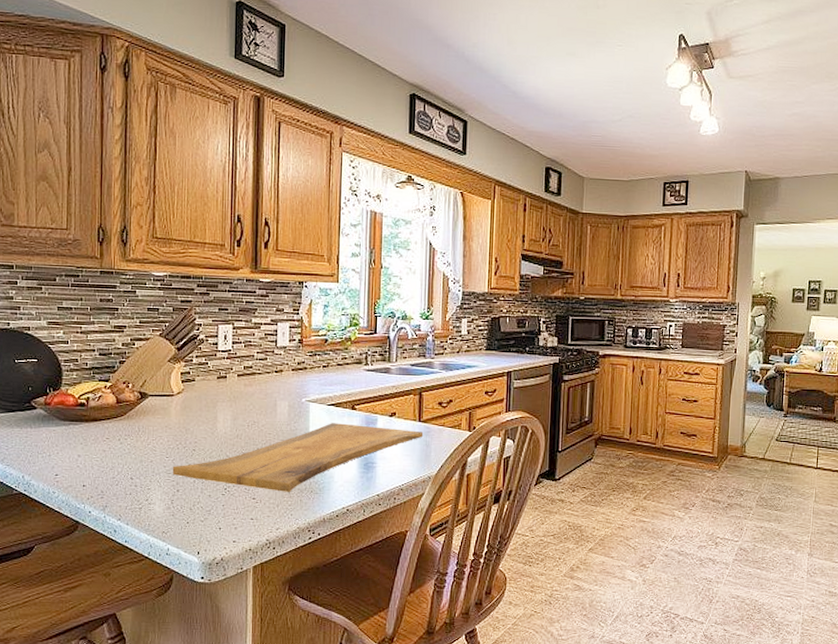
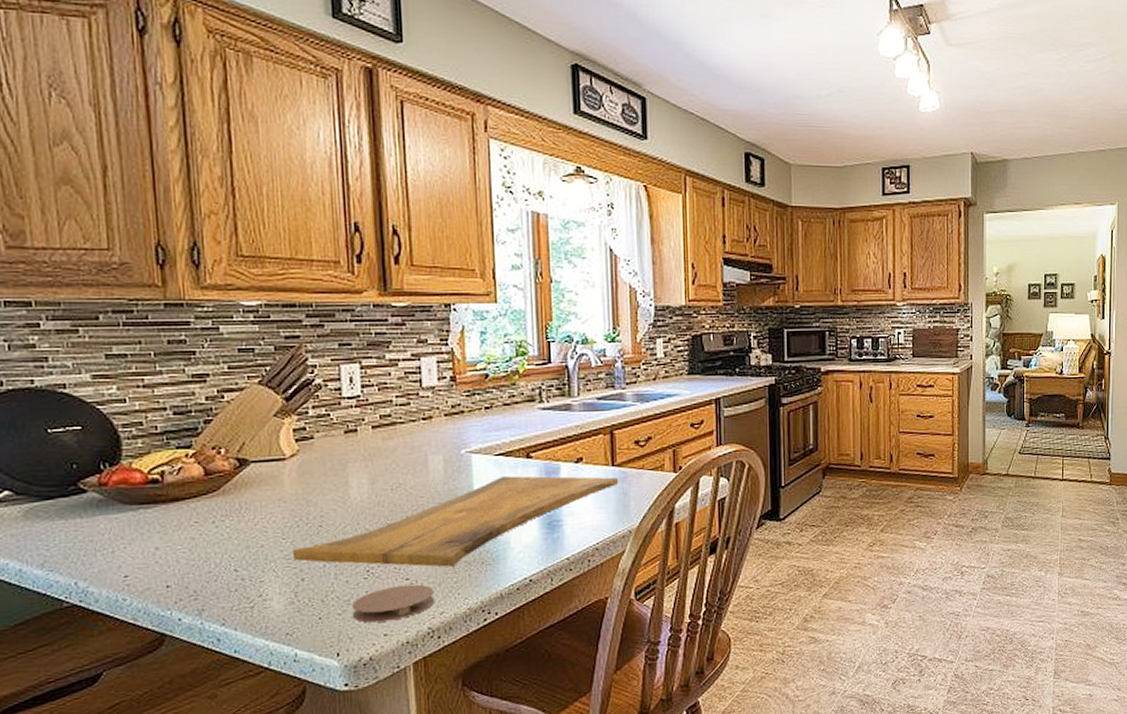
coaster: none [211,503,274,531] -> present [351,584,435,623]

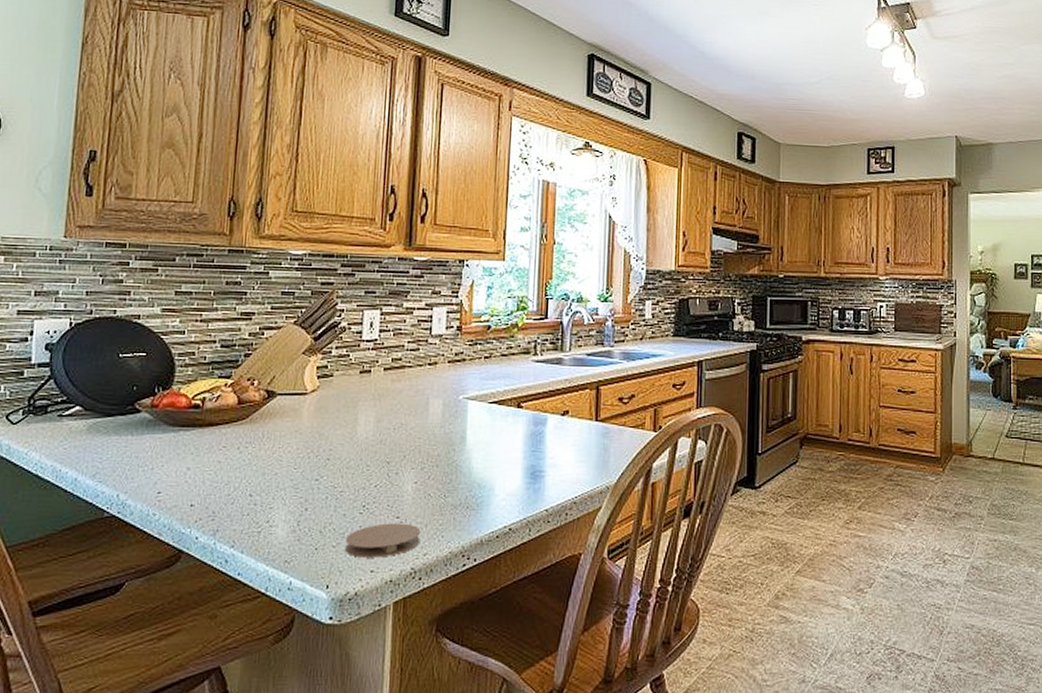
cutting board: present [292,476,619,567] -> none [300,424,601,509]

